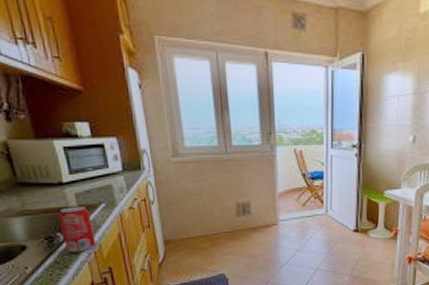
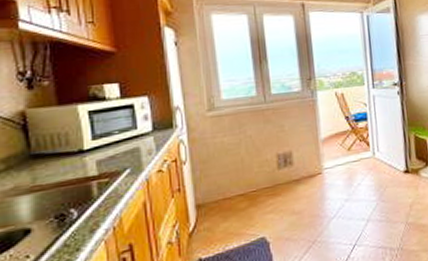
beverage can: present [58,206,96,253] -> none [74,174,116,232]

